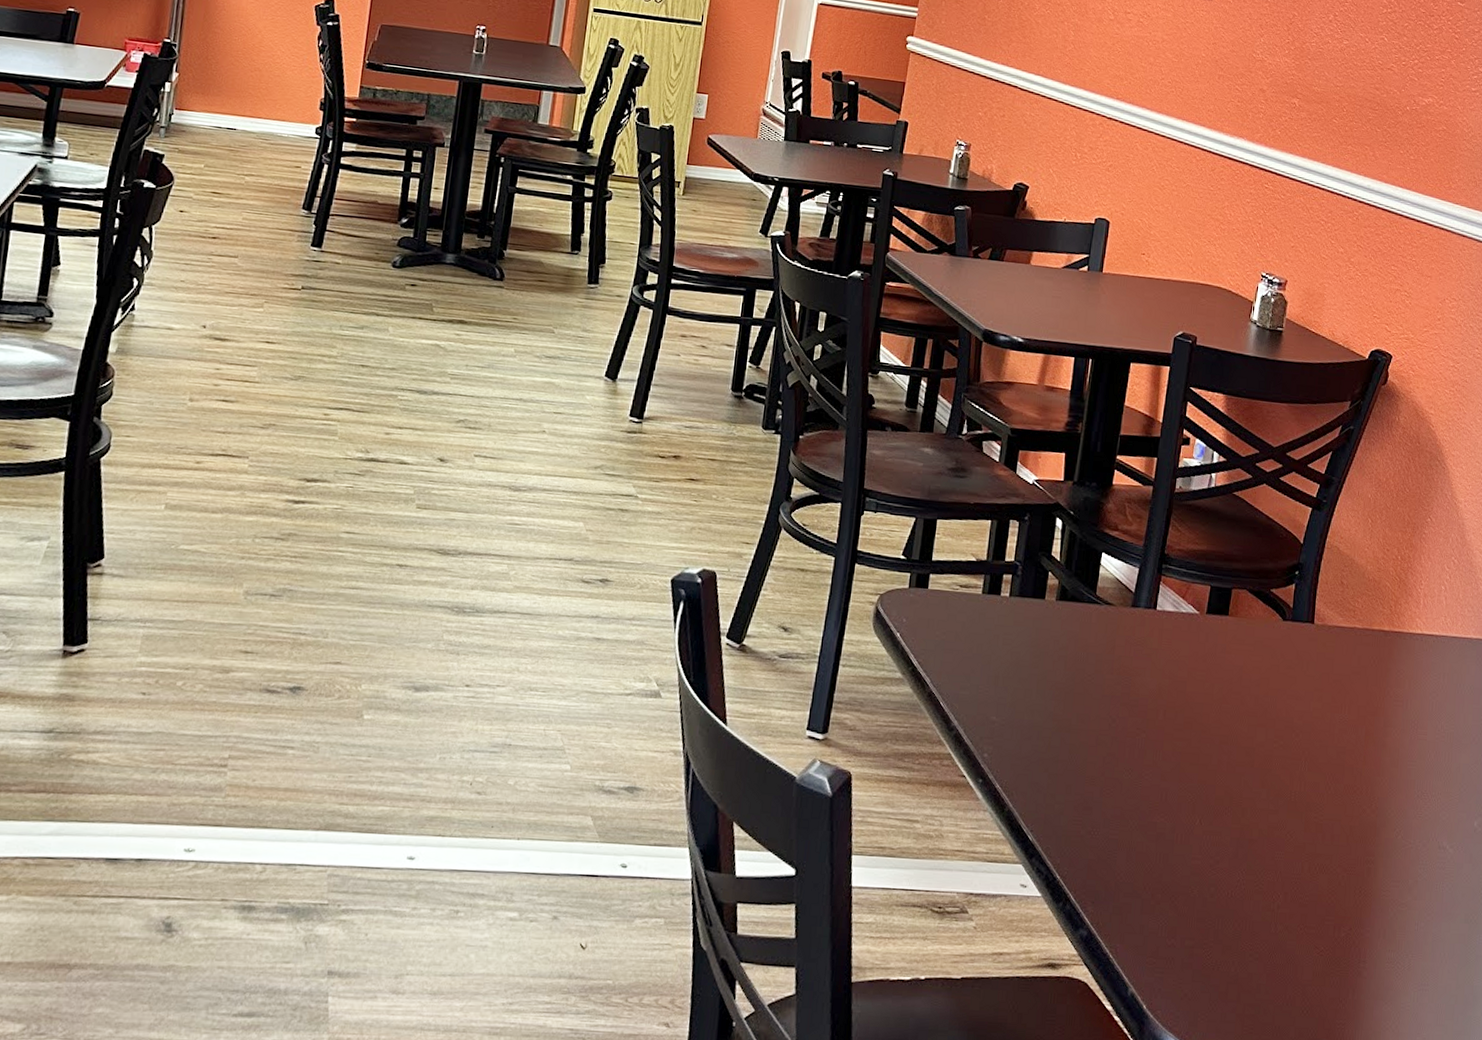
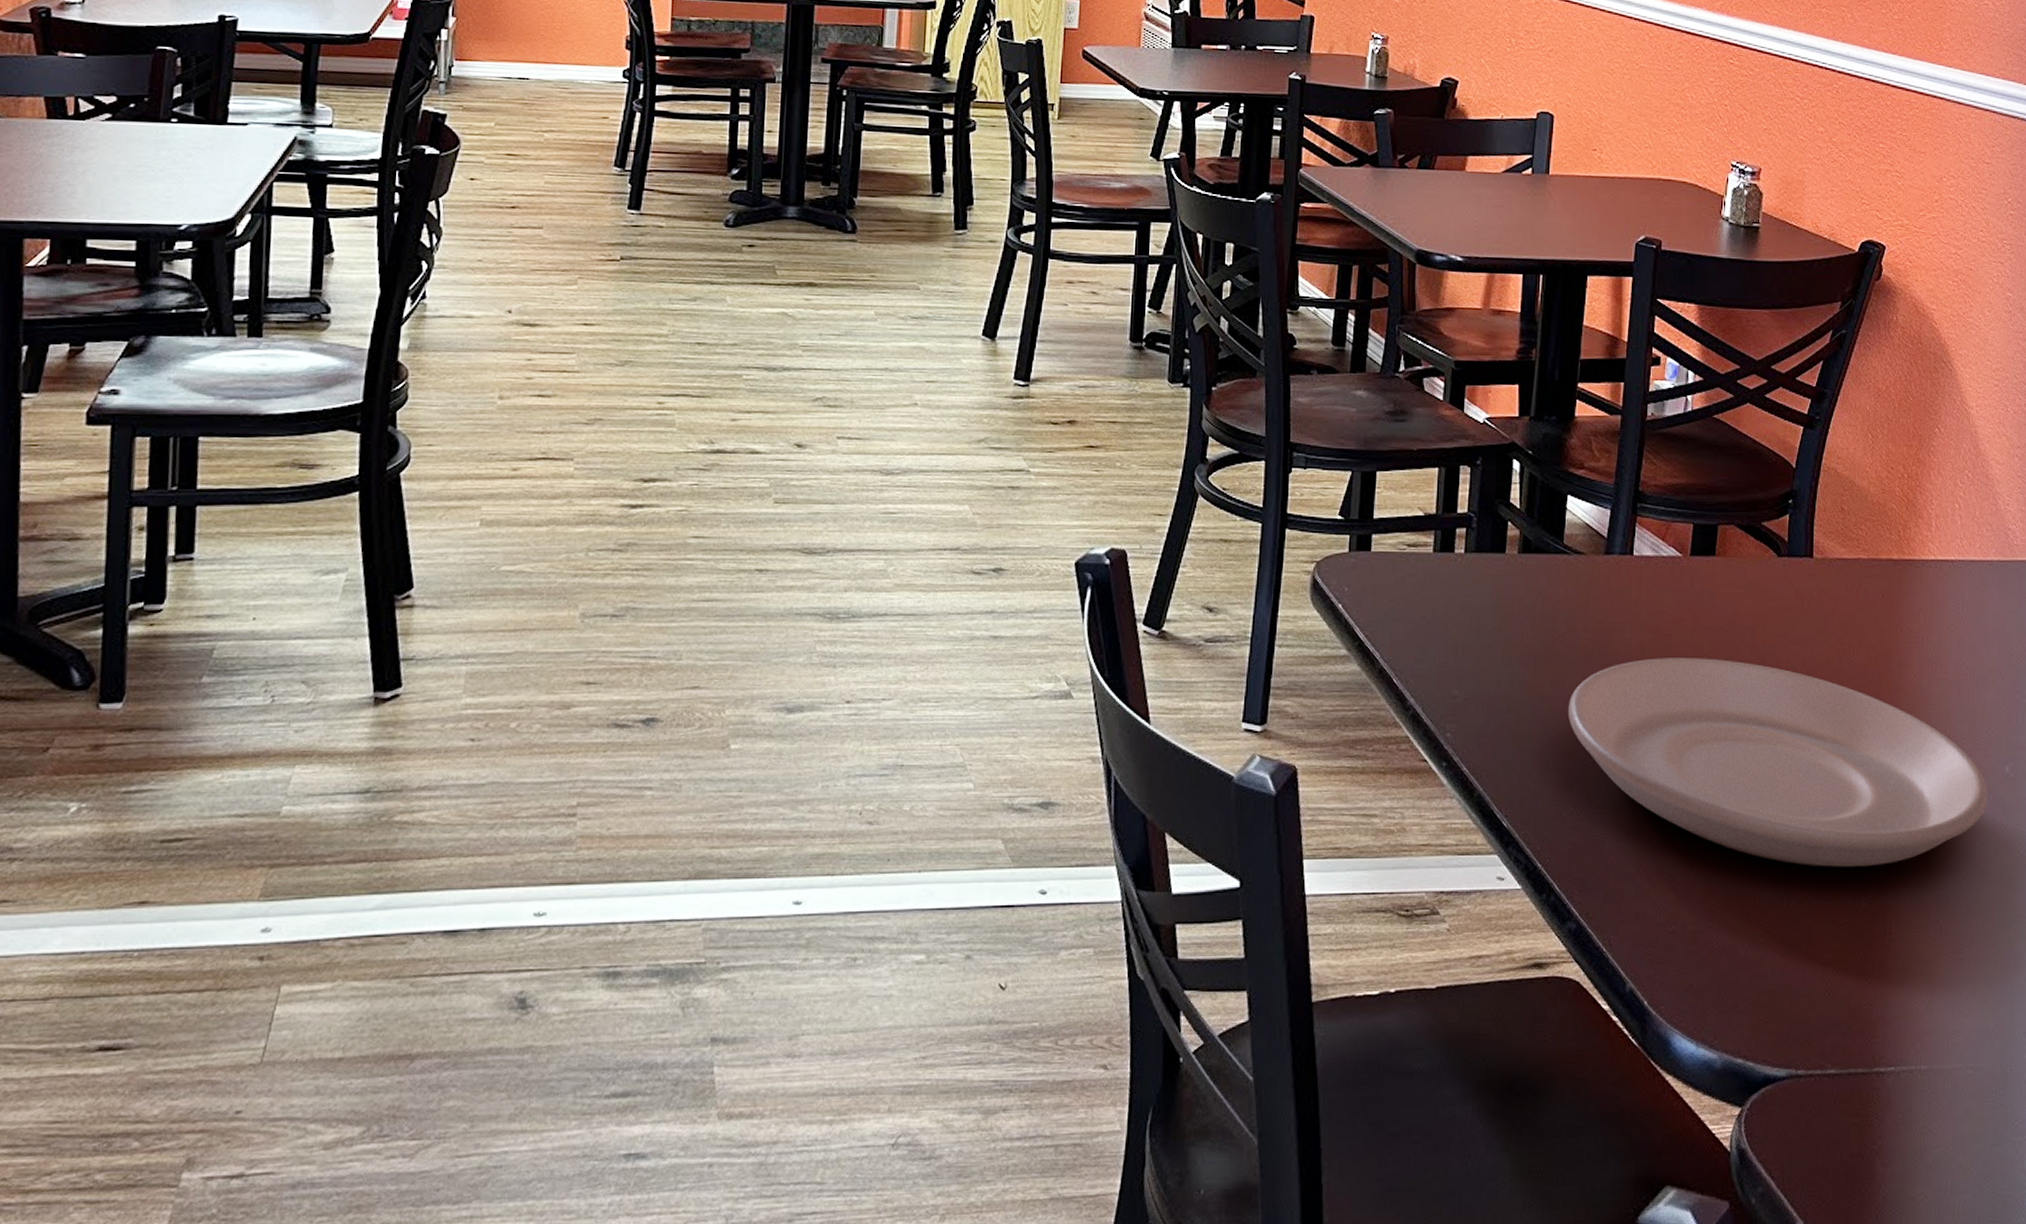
plate: none [1091,701,1458,901] -> present [1567,658,1988,867]

